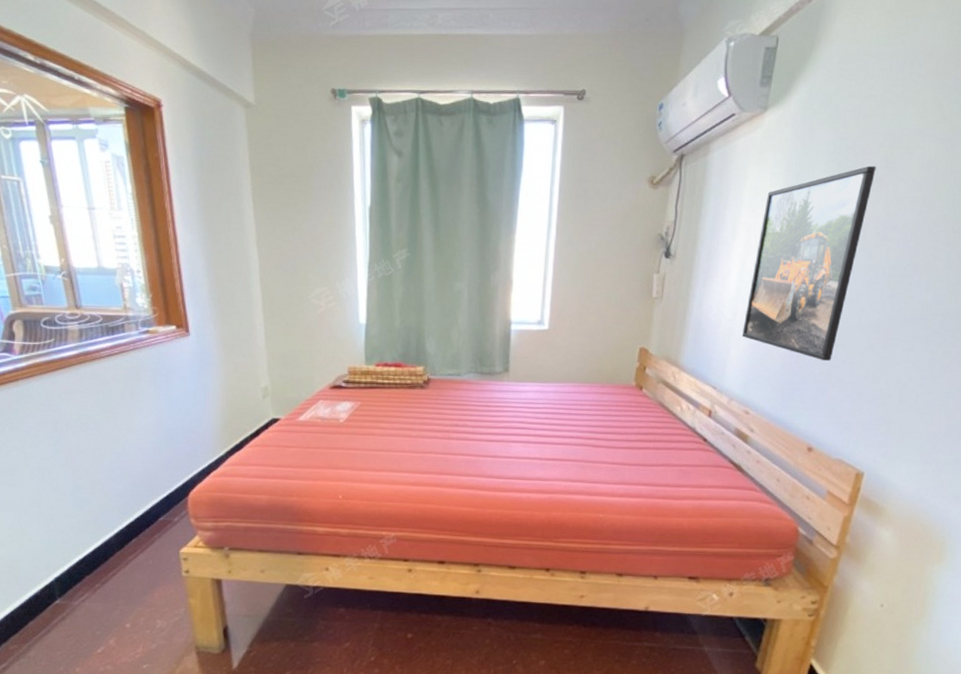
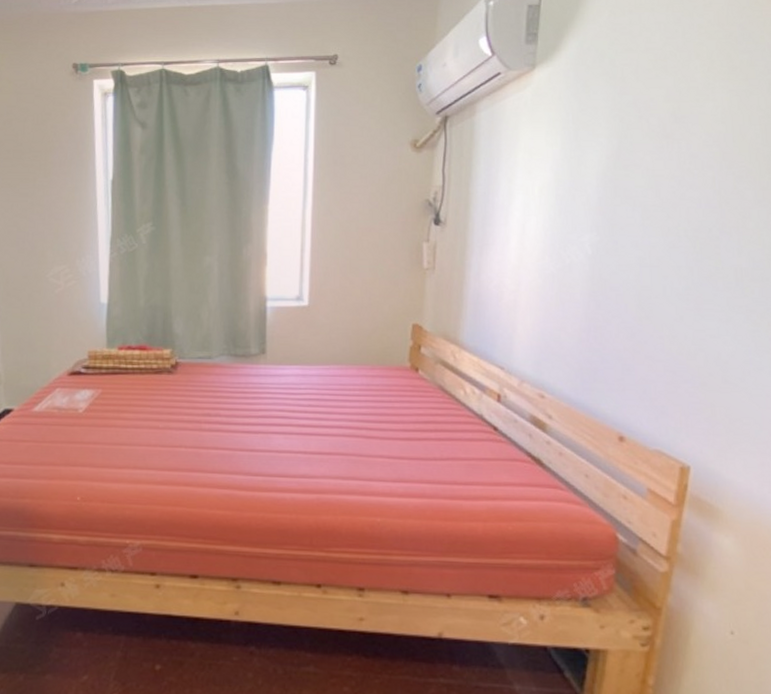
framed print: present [742,165,876,361] -> none [529,121,664,335]

